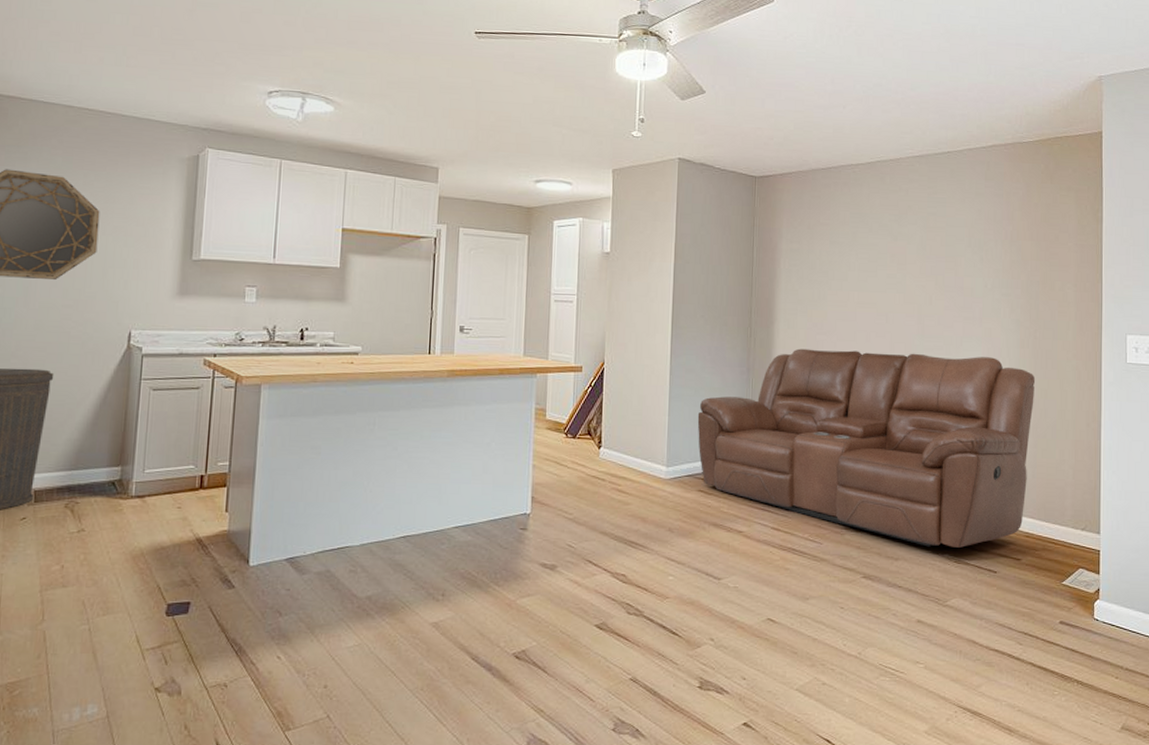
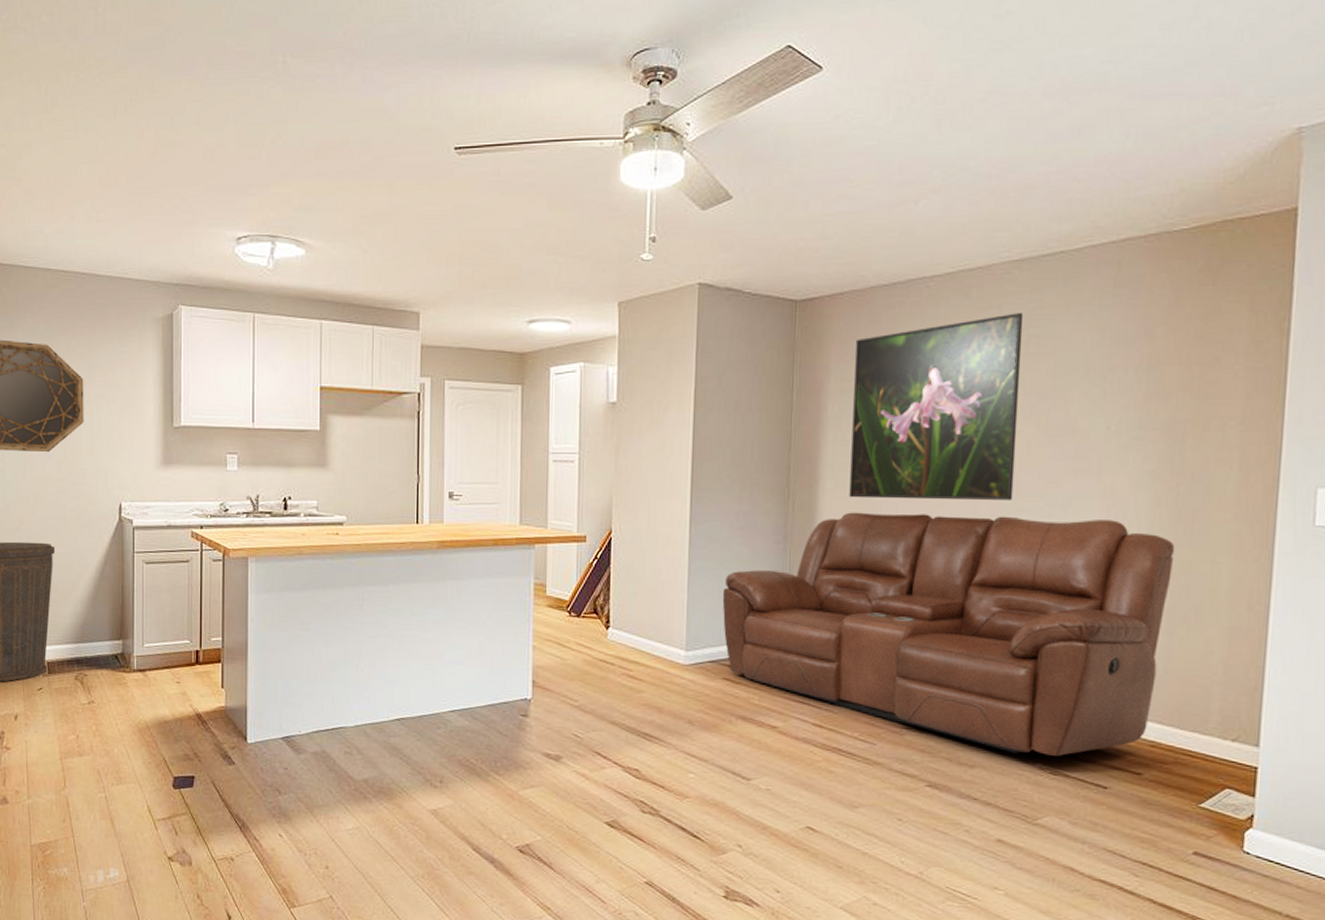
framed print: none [798,196,924,341] -> present [849,313,1024,500]

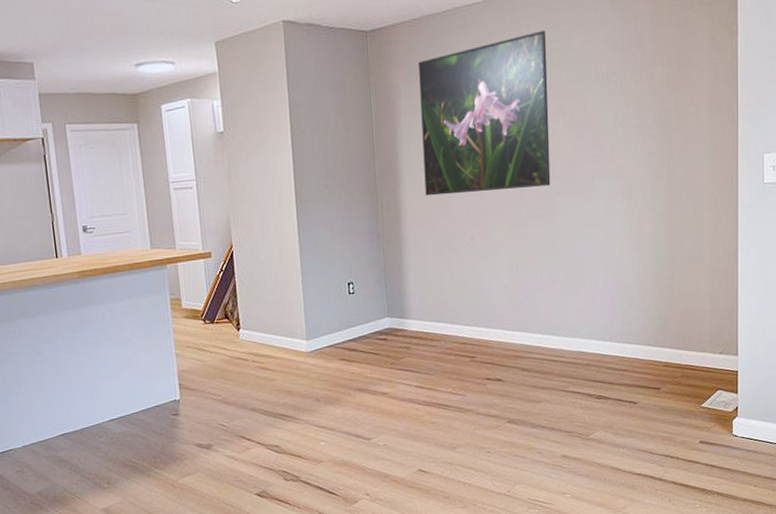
sofa: present [722,512,1175,756] -> none [331,193,670,387]

